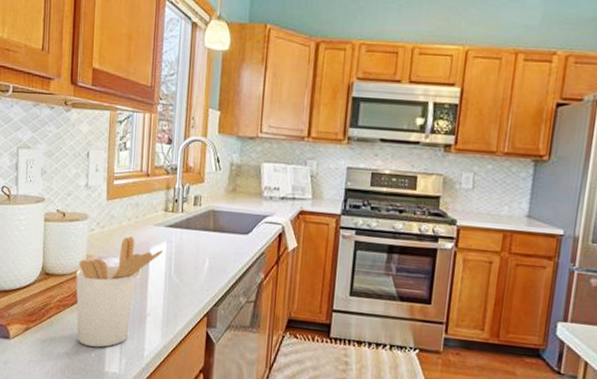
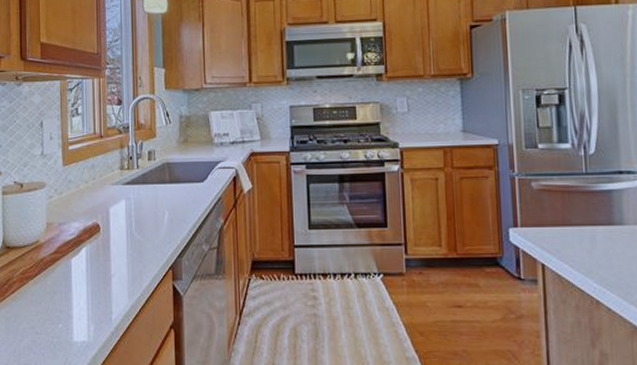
utensil holder: present [76,236,163,348] -> none [37,199,122,317]

